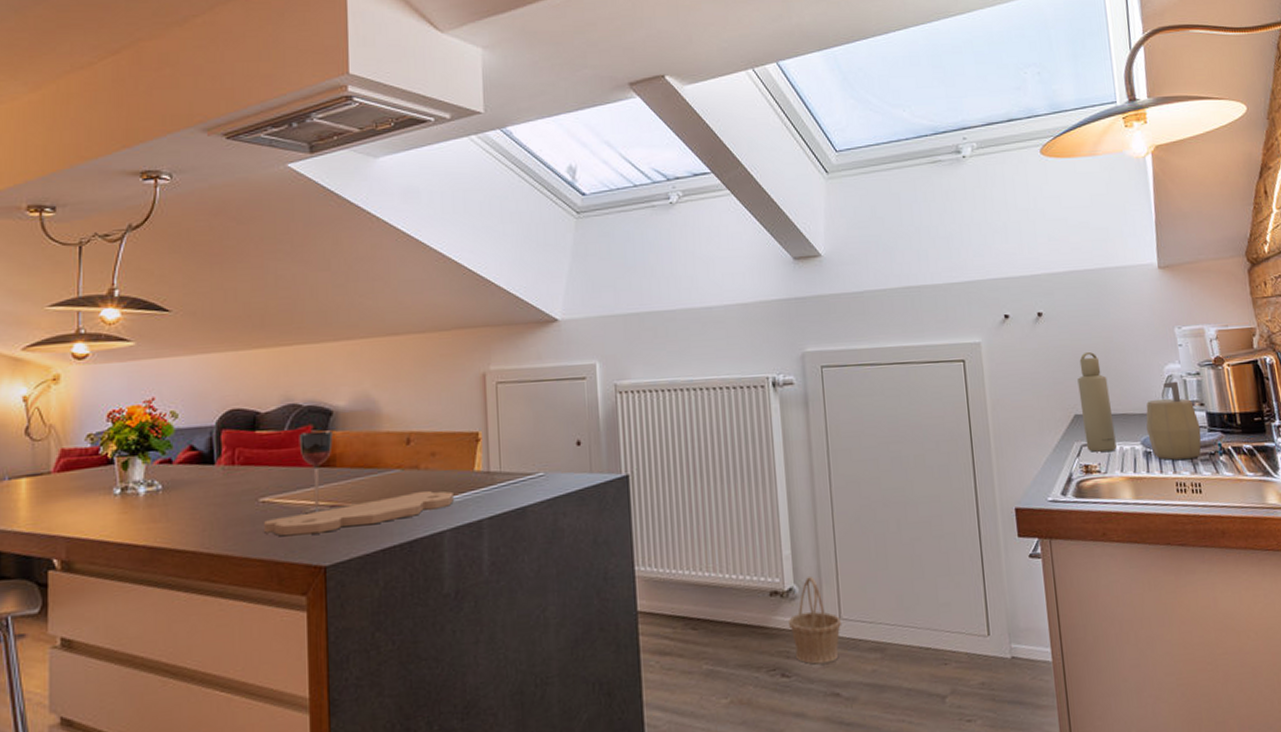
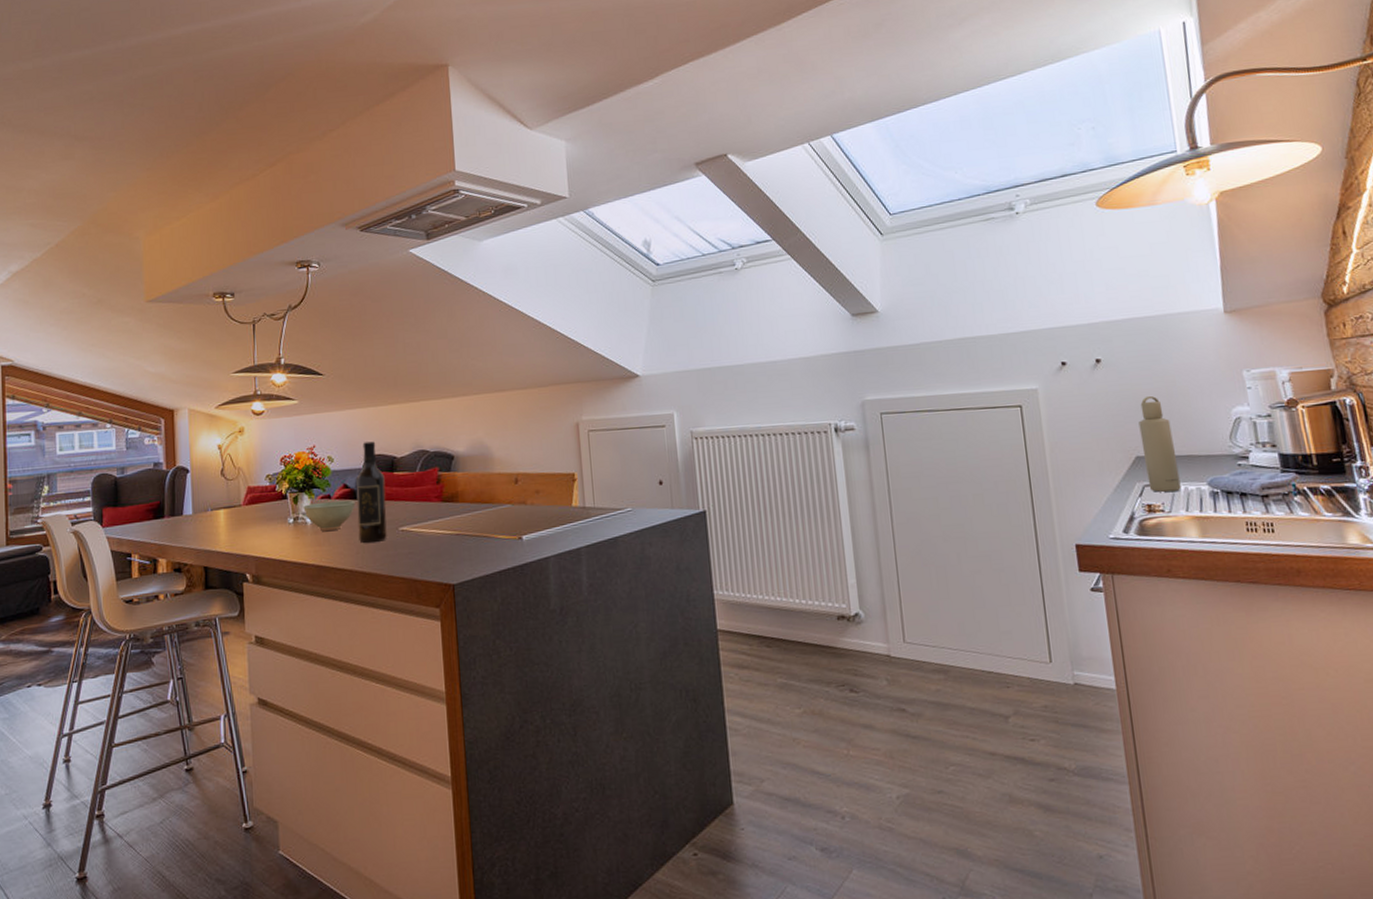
bowl: none [135,465,204,504] -> present [303,500,355,531]
wine bottle: none [206,393,244,518] -> present [356,441,387,543]
cutting board: present [264,490,454,537] -> none [404,522,556,559]
wineglass: present [298,430,333,514] -> none [428,472,456,541]
basket: present [789,577,841,665] -> none [856,604,905,682]
soap dispenser: present [1146,381,1202,460] -> none [1212,423,1274,500]

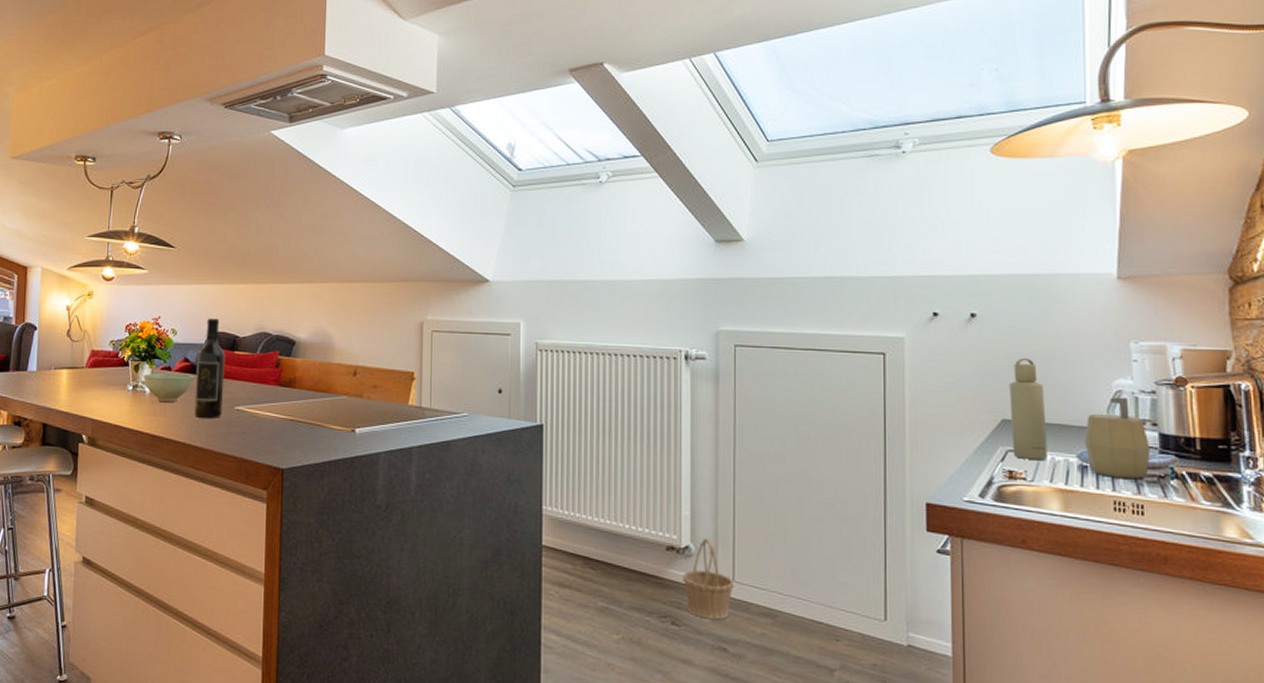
basket: none [856,604,905,682] -> present [683,539,734,620]
soap dispenser: none [1212,423,1274,500] -> present [1085,397,1150,480]

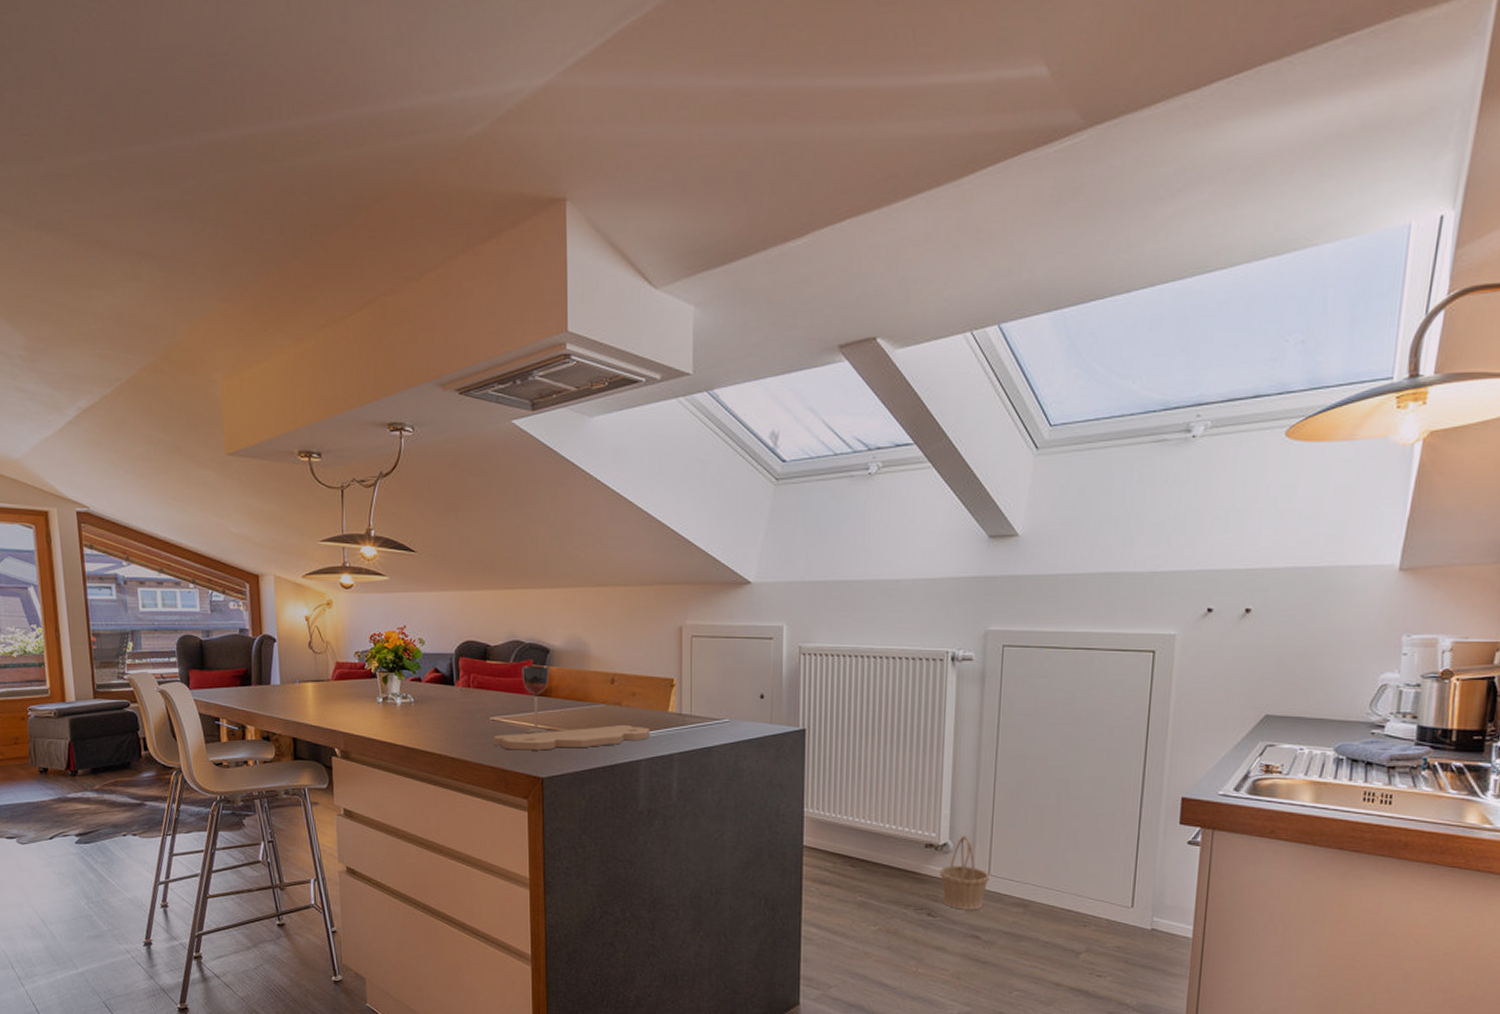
bowl: present [143,373,194,402] -> none [393,684,446,713]
wine bottle: present [194,318,225,418] -> none [447,627,478,729]
cutting board: none [237,416,390,441] -> present [494,724,650,751]
wineglass: none [266,357,294,425] -> present [521,665,549,734]
bottle: present [1009,357,1048,460] -> none [1271,652,1311,753]
soap dispenser: present [1085,397,1150,480] -> none [1343,691,1407,771]

